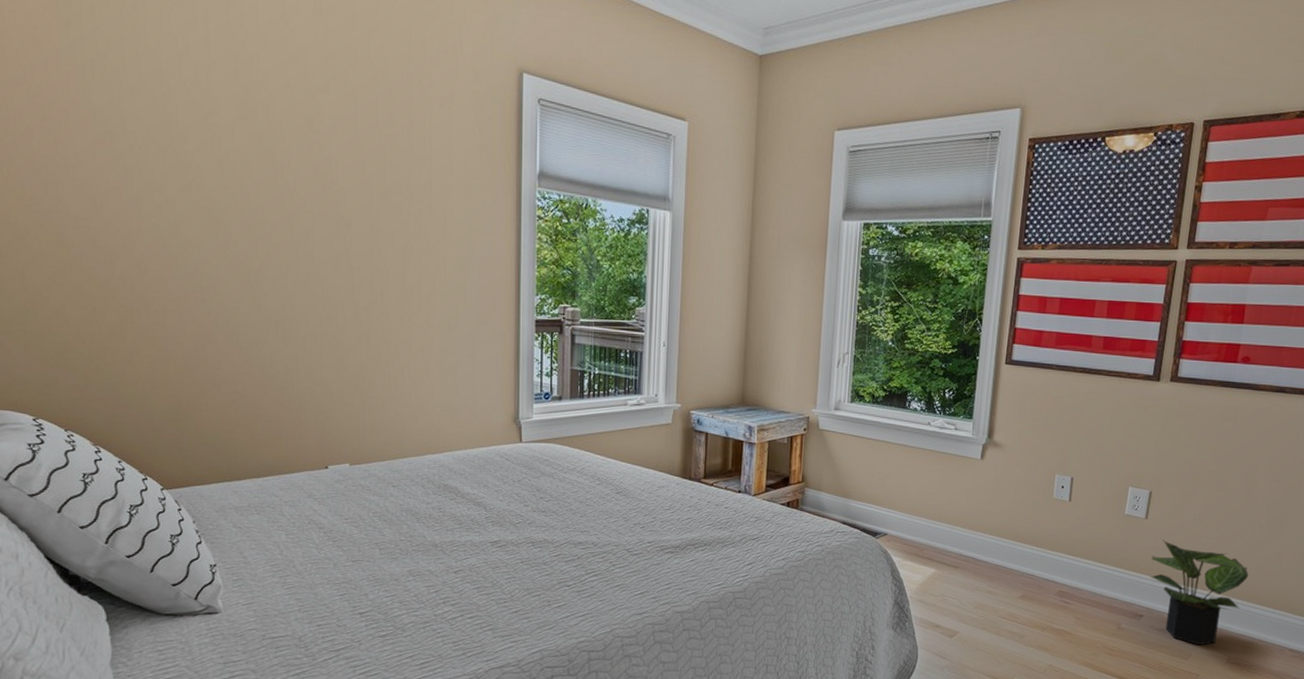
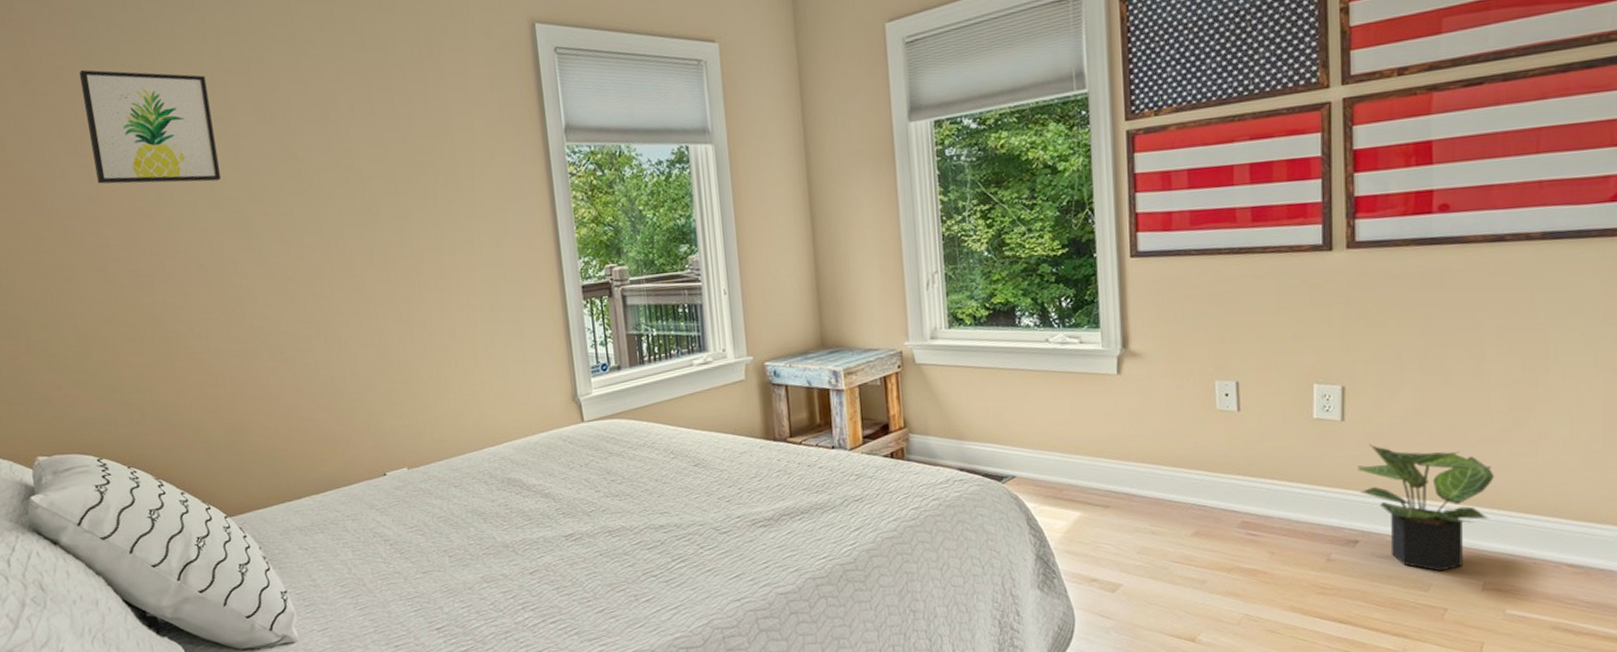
wall art: none [55,33,194,168] -> present [78,69,221,184]

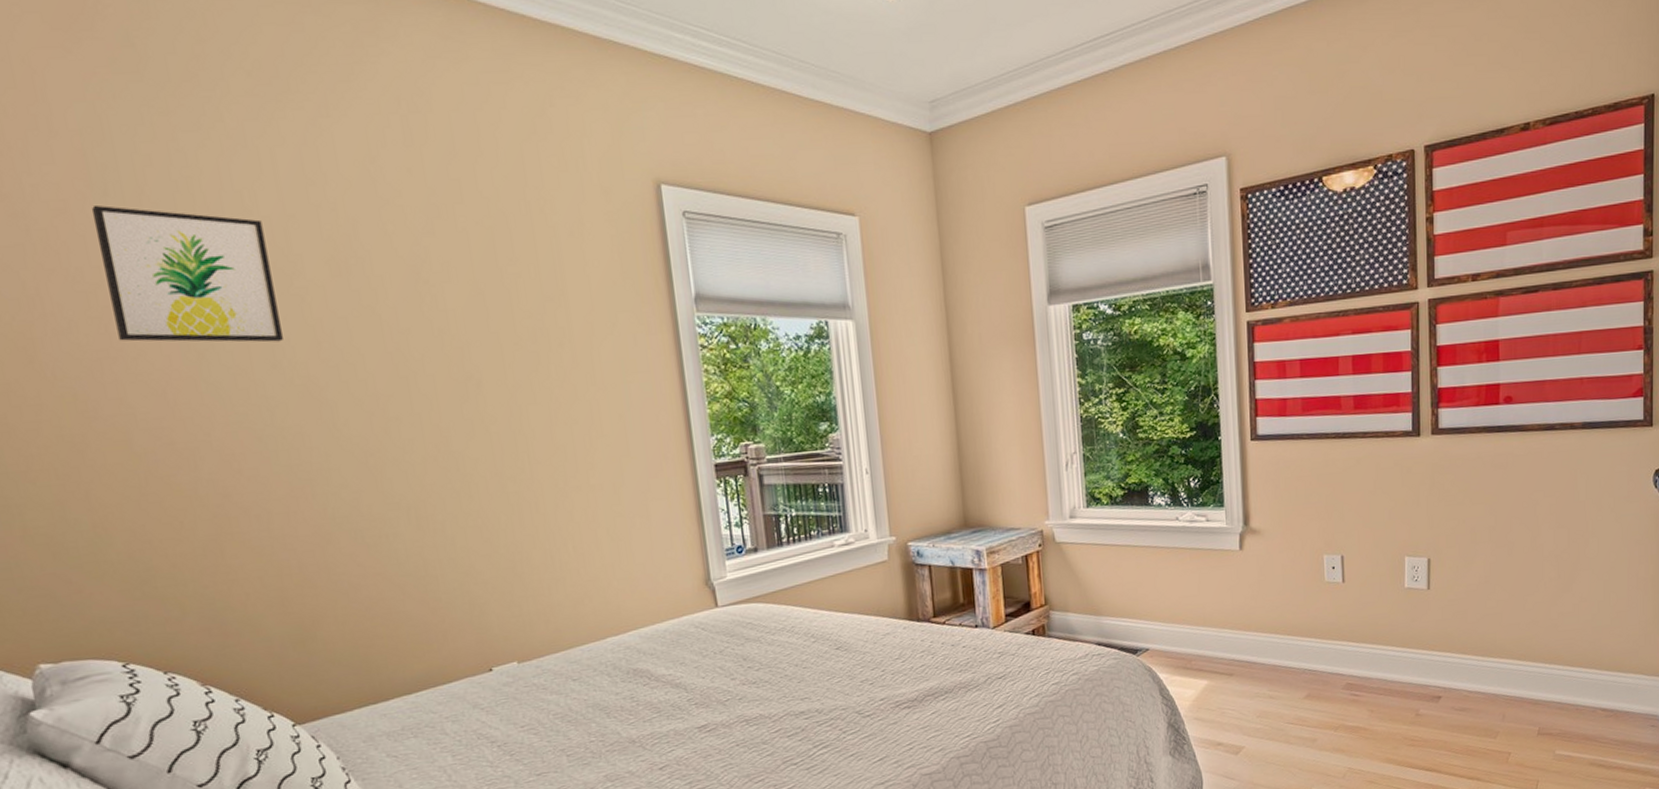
potted plant: present [1358,443,1495,572] -> none [1440,609,1547,721]

